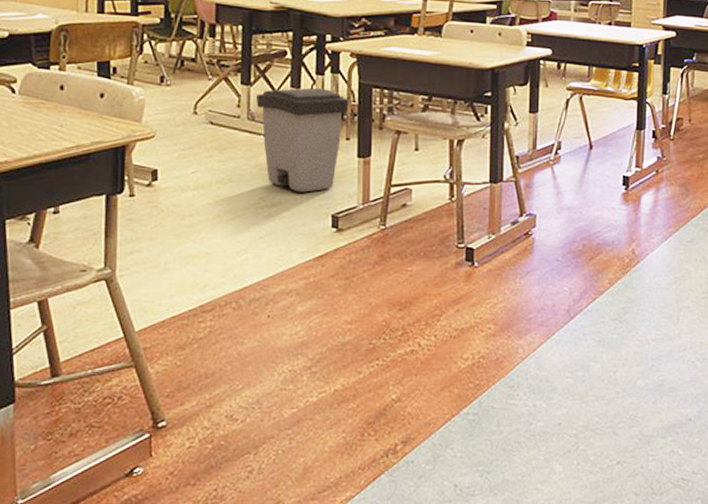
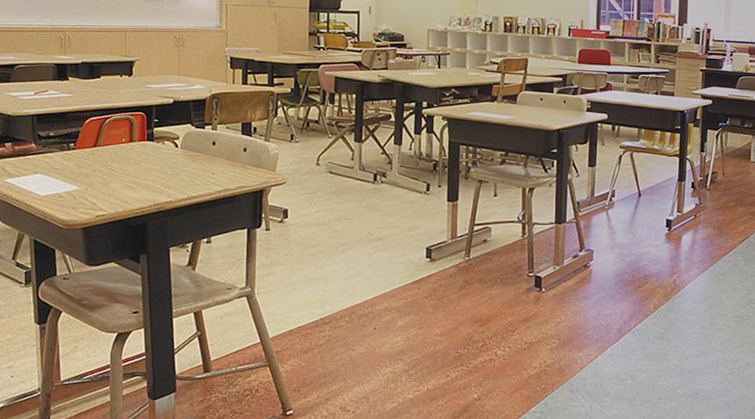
trash can: present [256,87,349,193] -> none [366,144,441,229]

